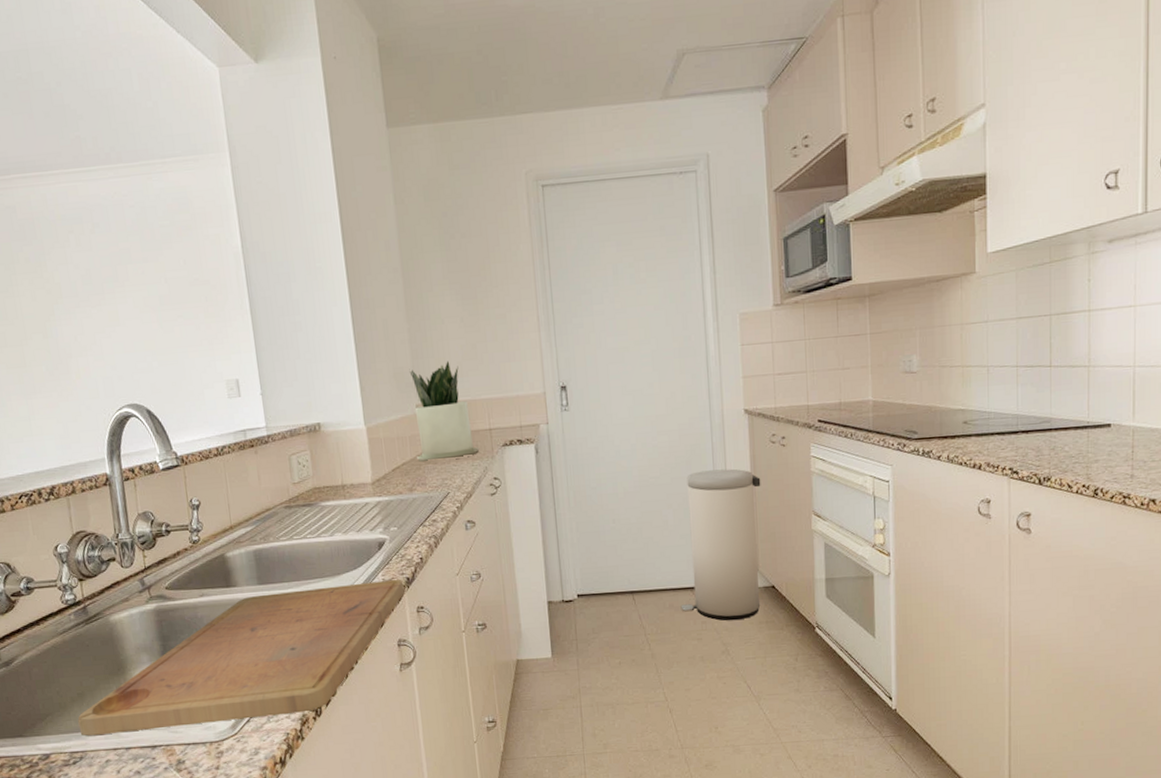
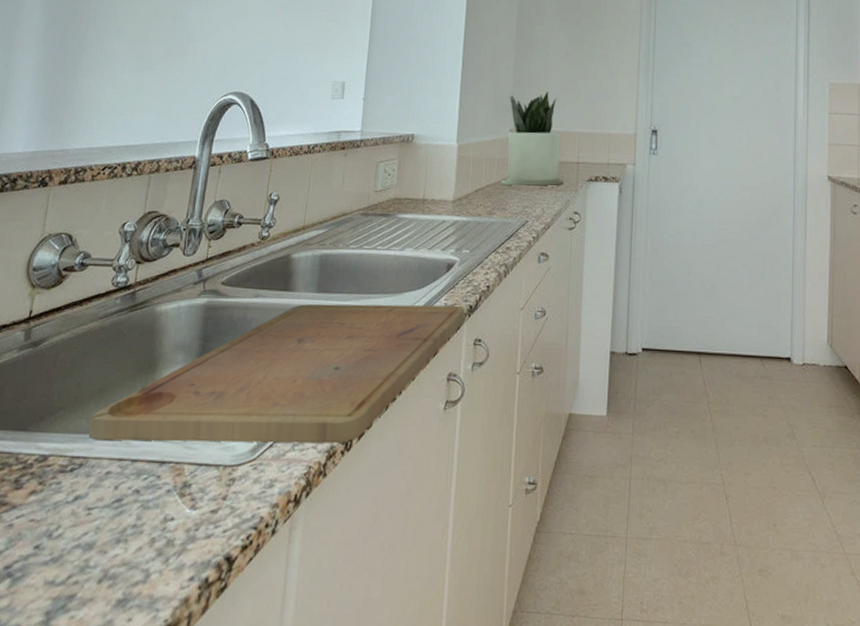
pedal bin: present [680,468,761,621] -> none [748,233,840,400]

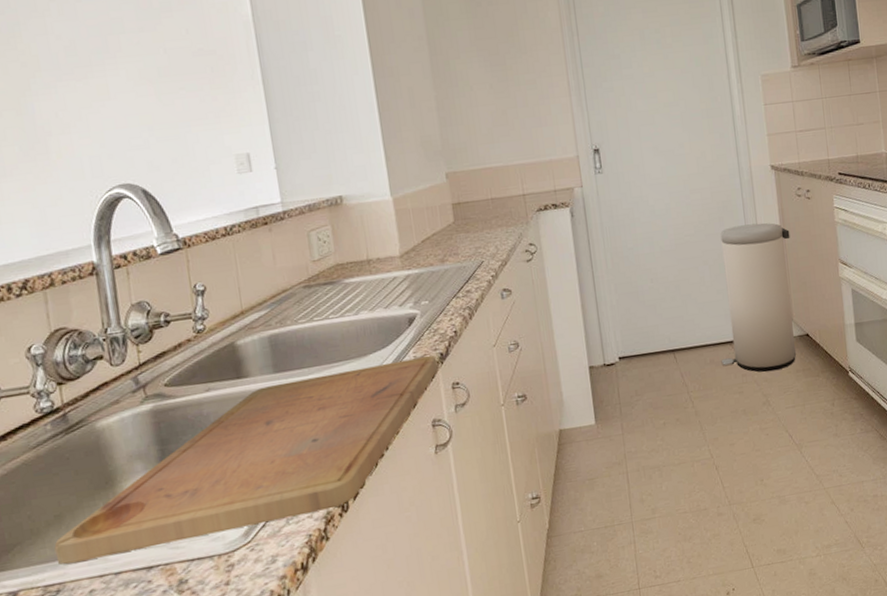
planter: present [501,91,565,189] -> none [437,128,514,232]
pedal bin: none [748,233,840,400] -> present [720,223,797,372]

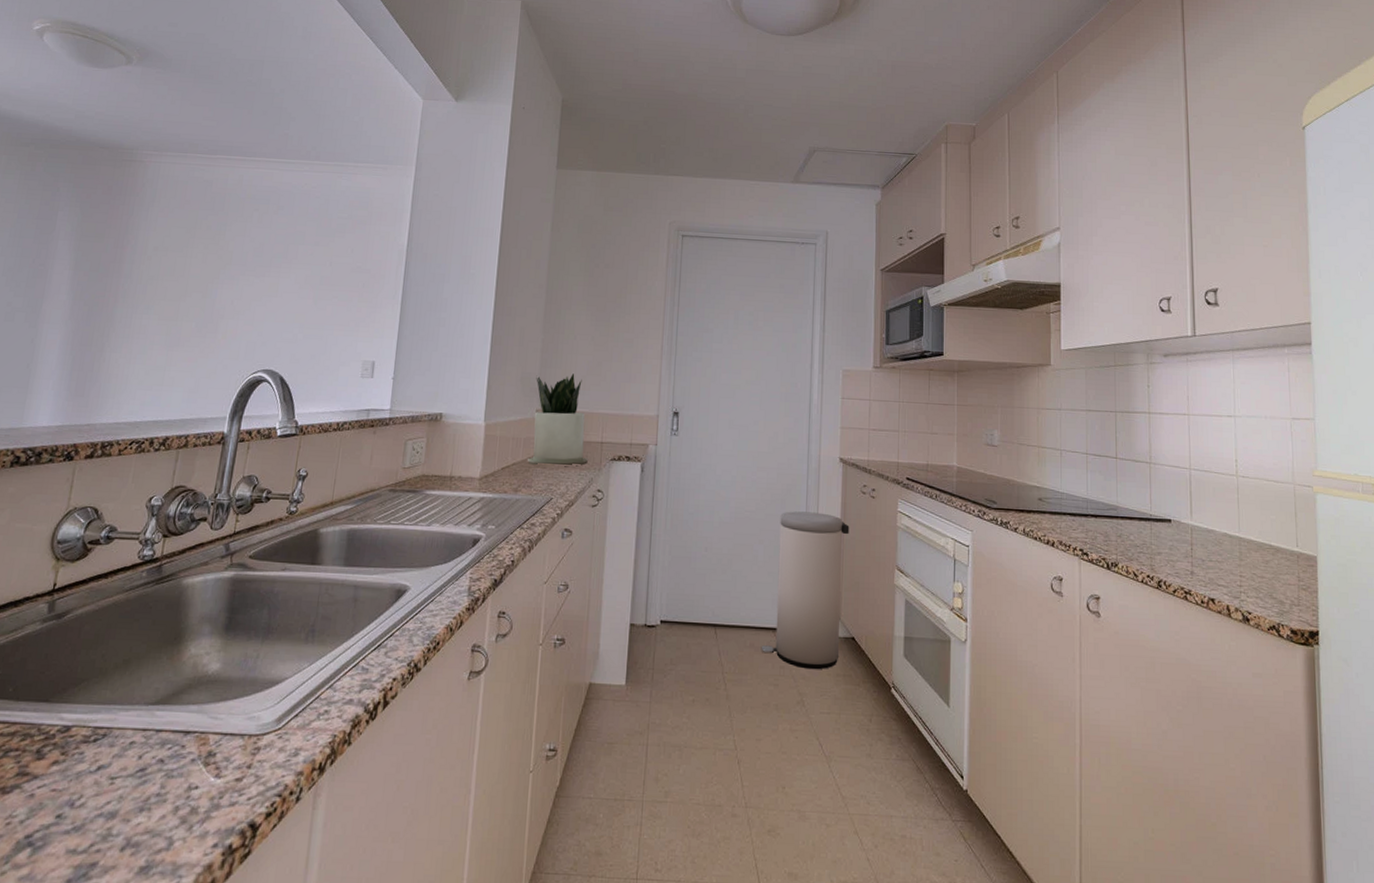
cutting board: present [54,355,438,565] -> none [112,577,490,713]
planter: none [437,128,514,232] -> present [526,373,589,468]

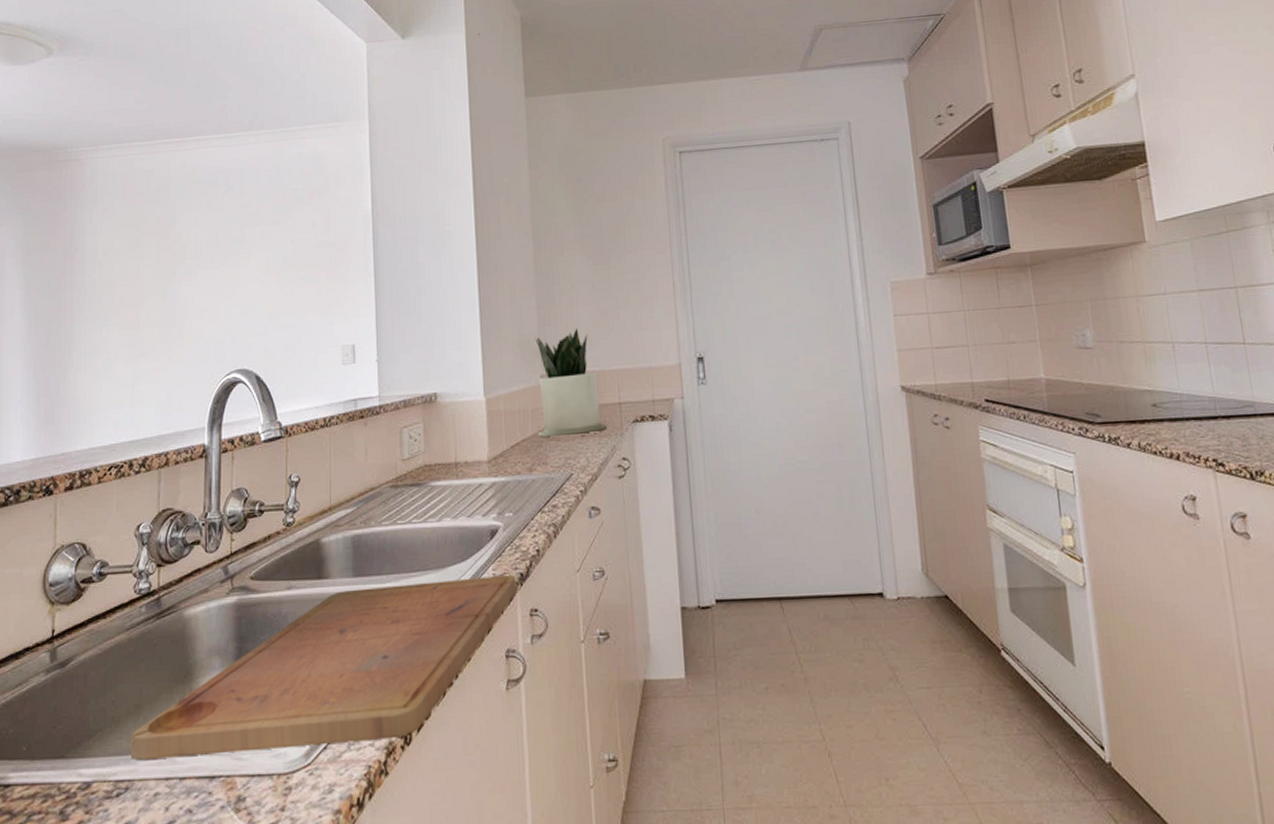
cutting board: none [112,577,490,713] -> present [130,574,517,761]
pedal bin: present [761,511,850,670] -> none [837,453,933,639]

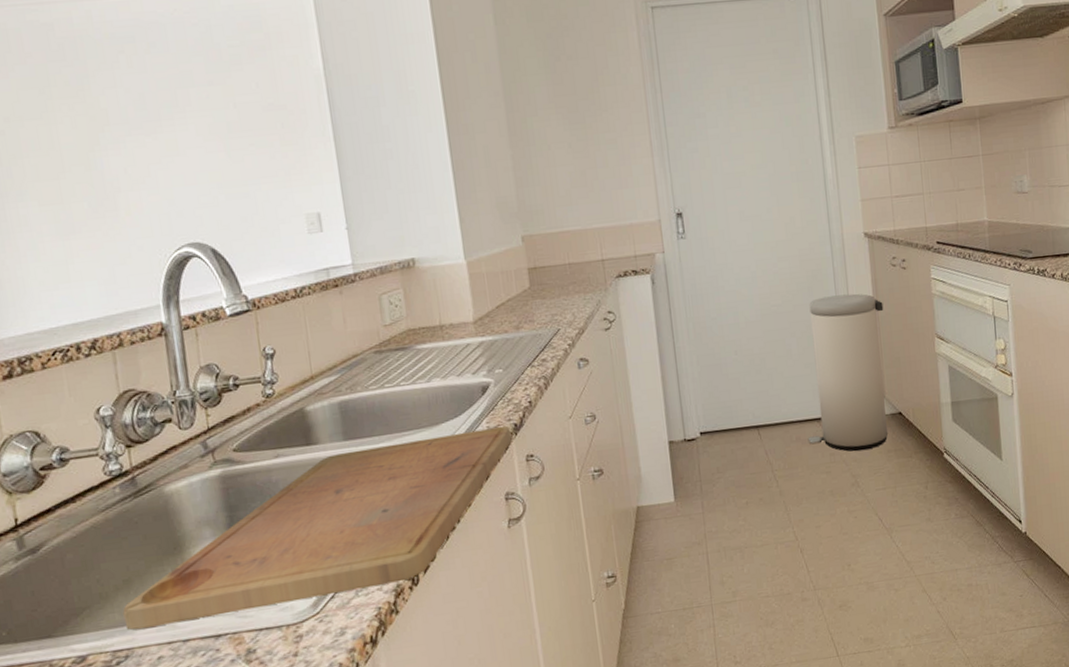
planter: present [535,329,608,440] -> none [513,189,592,298]
pedal bin: none [837,453,933,639] -> present [808,293,889,451]

